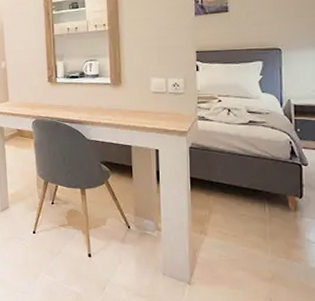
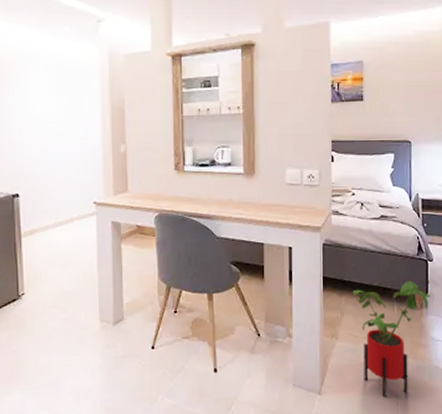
house plant: none [221,183,306,293] -> present [353,280,431,398]

